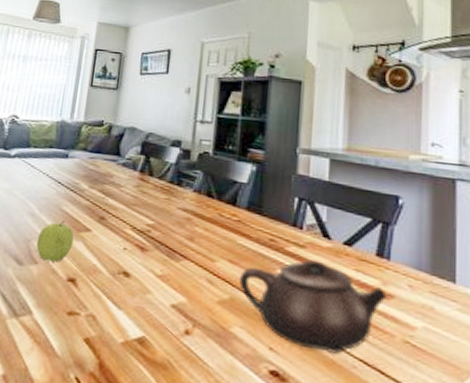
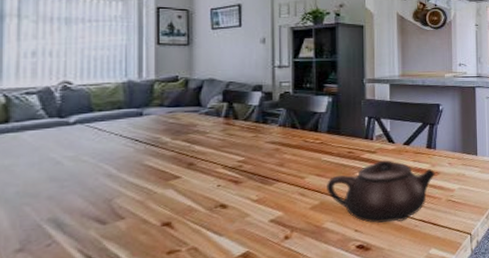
fruit: present [36,221,74,262] -> none [119,174,162,214]

